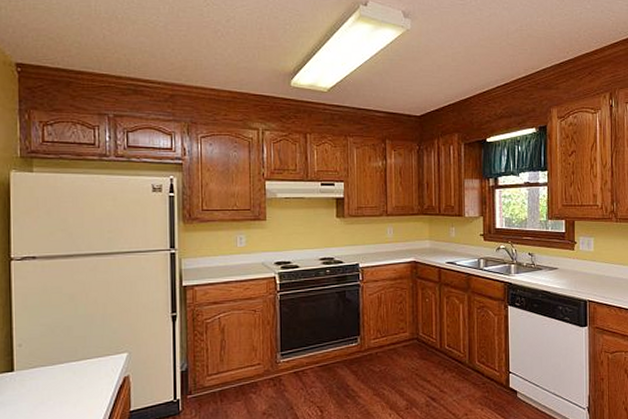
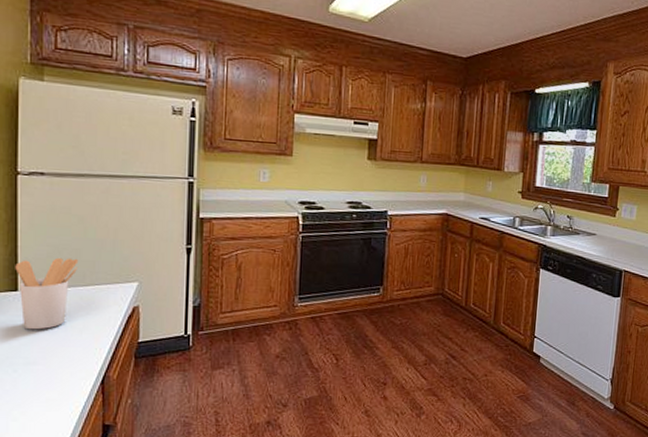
utensil holder: none [11,335,71,408] -> present [15,257,79,330]

